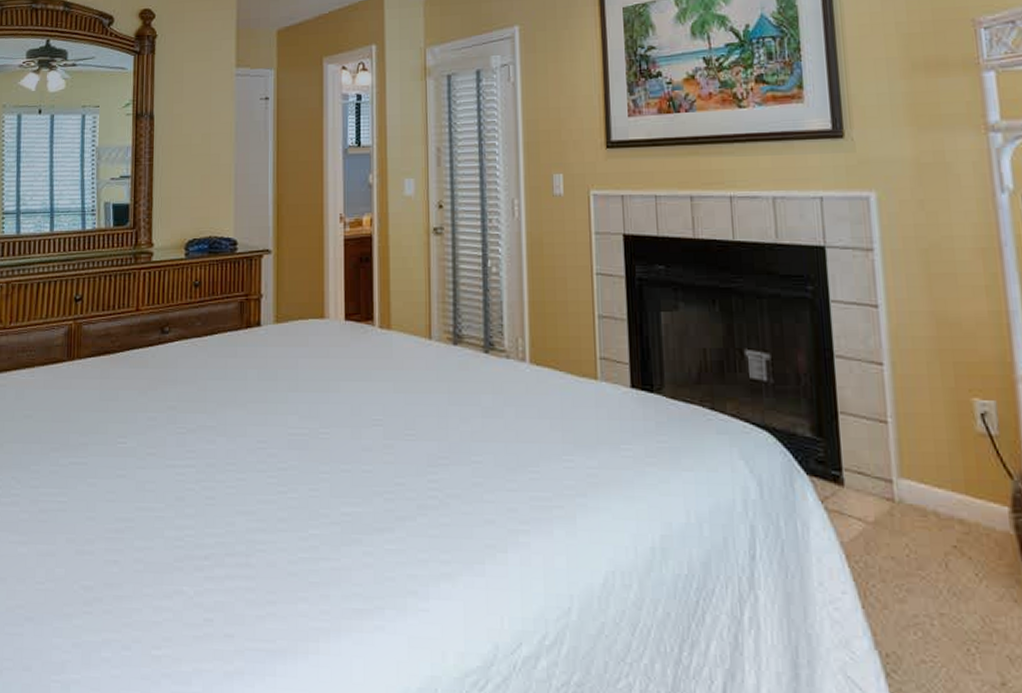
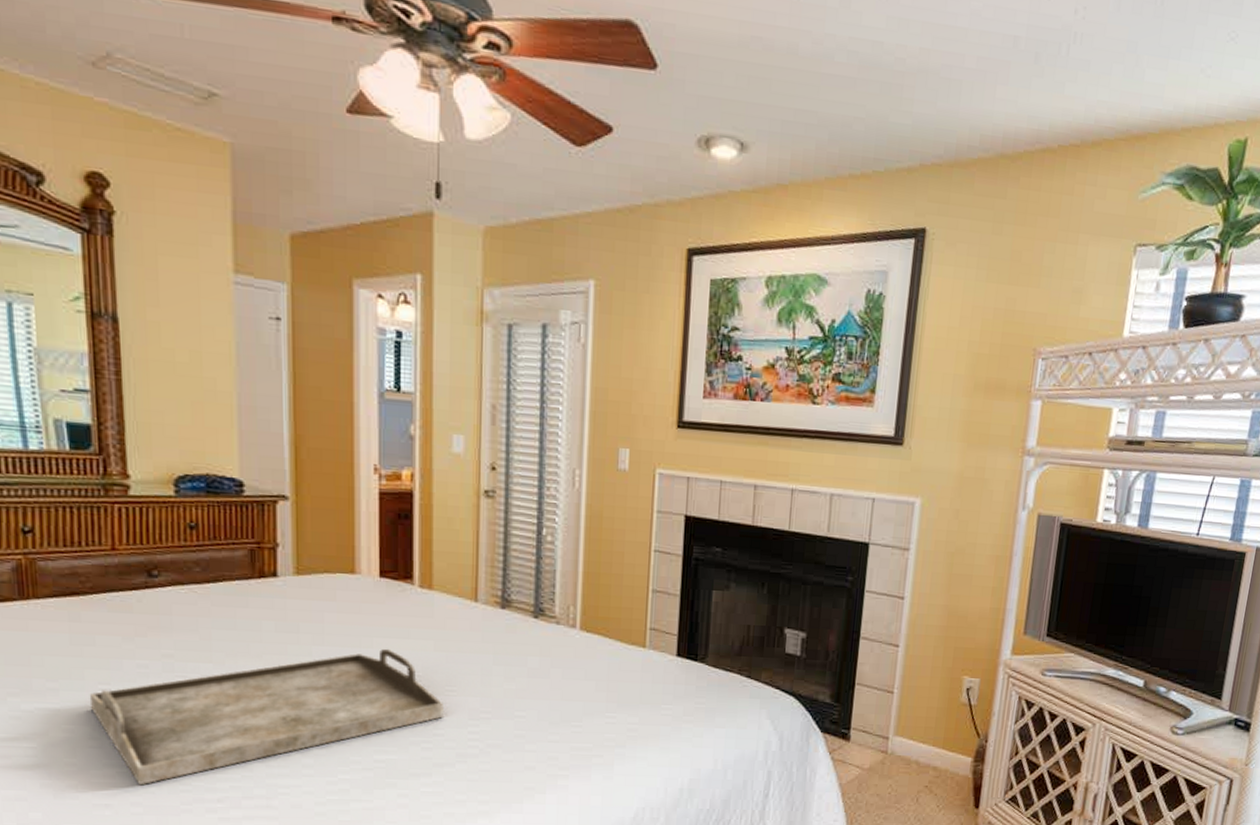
serving tray: none [110,392,404,541] -> present [89,648,443,786]

